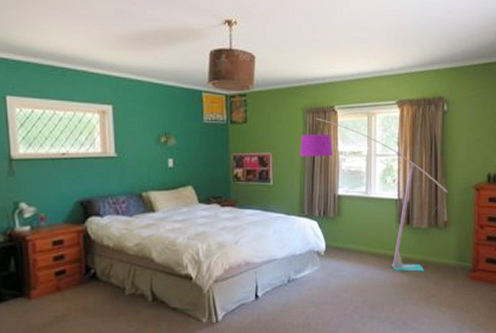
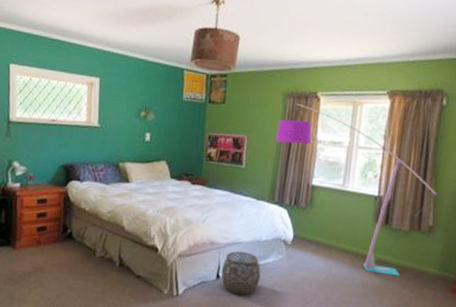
woven basket: none [259,268,298,312] -> present [221,251,261,296]

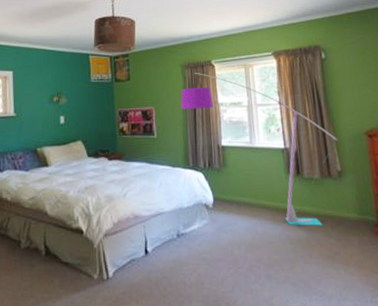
woven basket: present [221,251,261,296] -> none [149,222,189,269]

